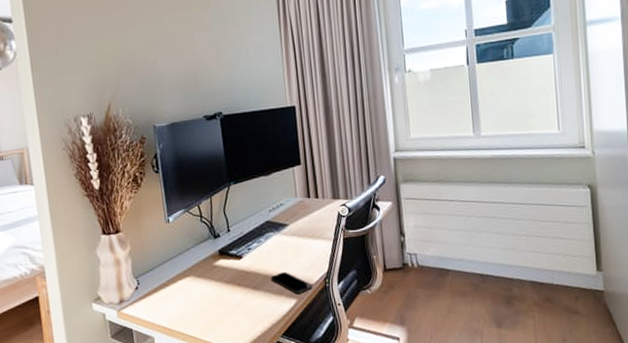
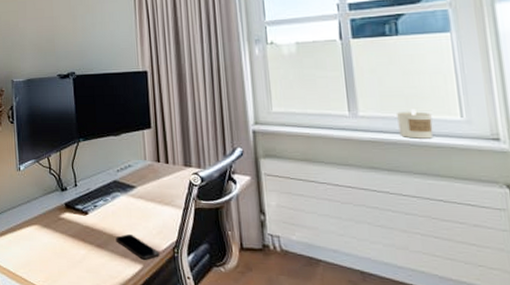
candle: none [511,126,538,153] -> present [397,109,434,139]

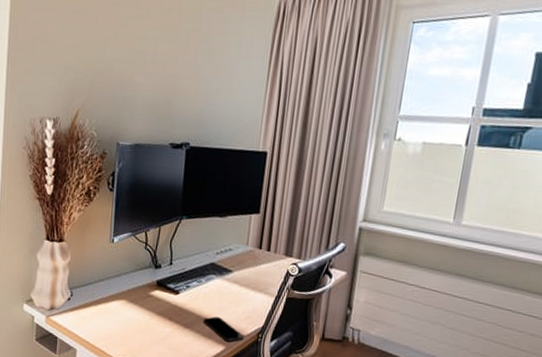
candle: present [397,109,434,139] -> none [492,223,526,254]

